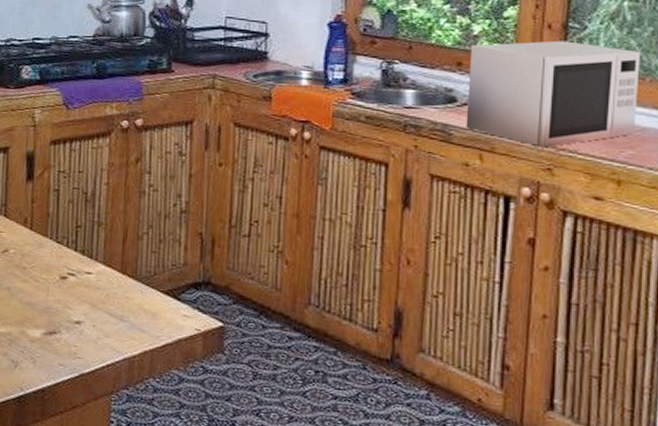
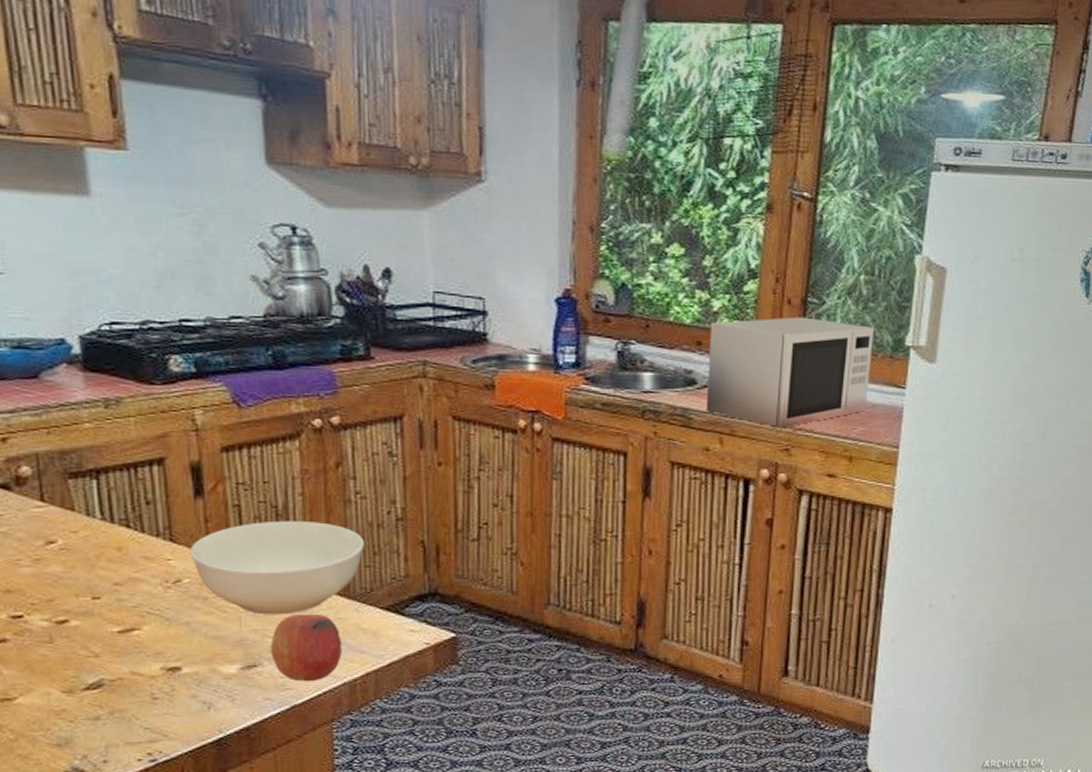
bowl: none [17,205,153,289] -> present [189,520,364,615]
fruit: none [69,289,127,354] -> present [270,613,342,682]

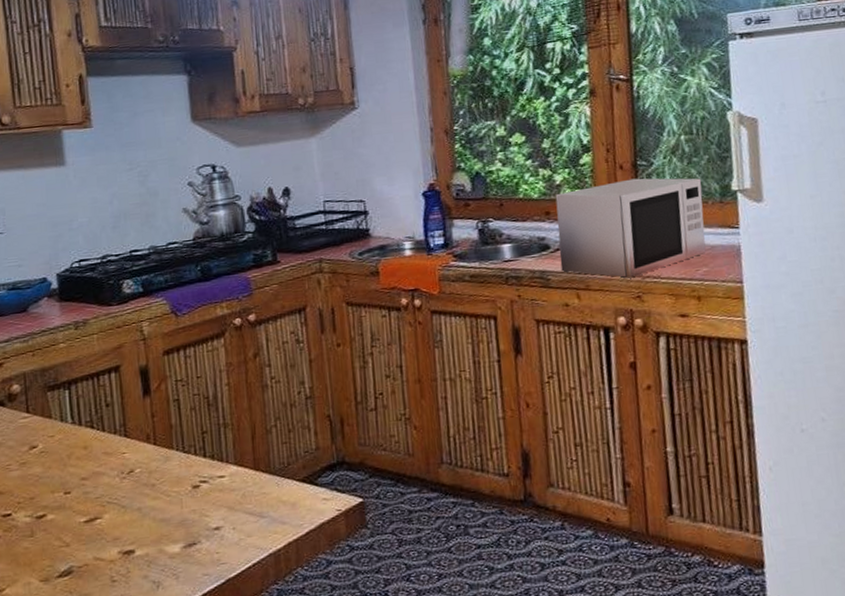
bowl: present [189,520,364,615] -> none [140,407,281,496]
fruit: present [270,613,342,682] -> none [207,490,267,556]

